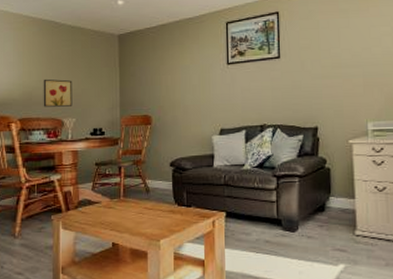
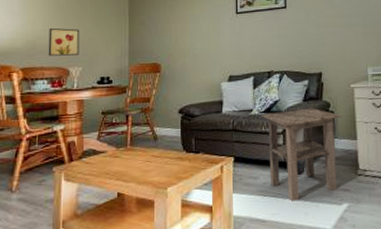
side table: none [252,164,339,260] -> present [260,108,342,202]

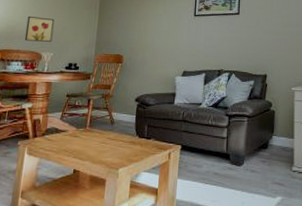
side table: present [260,108,342,202] -> none [208,105,282,191]

